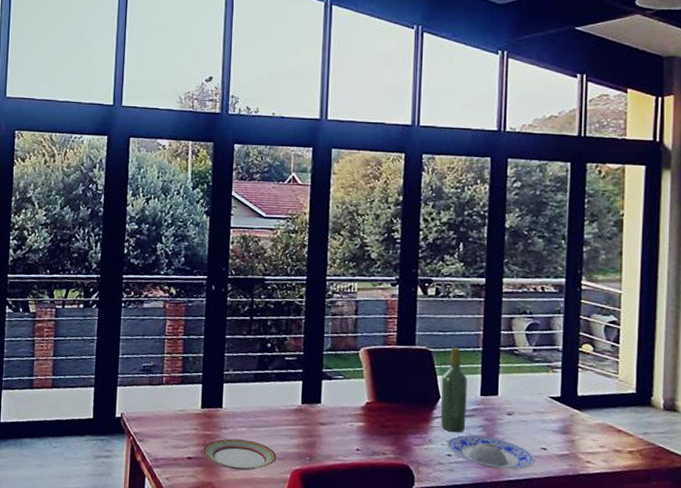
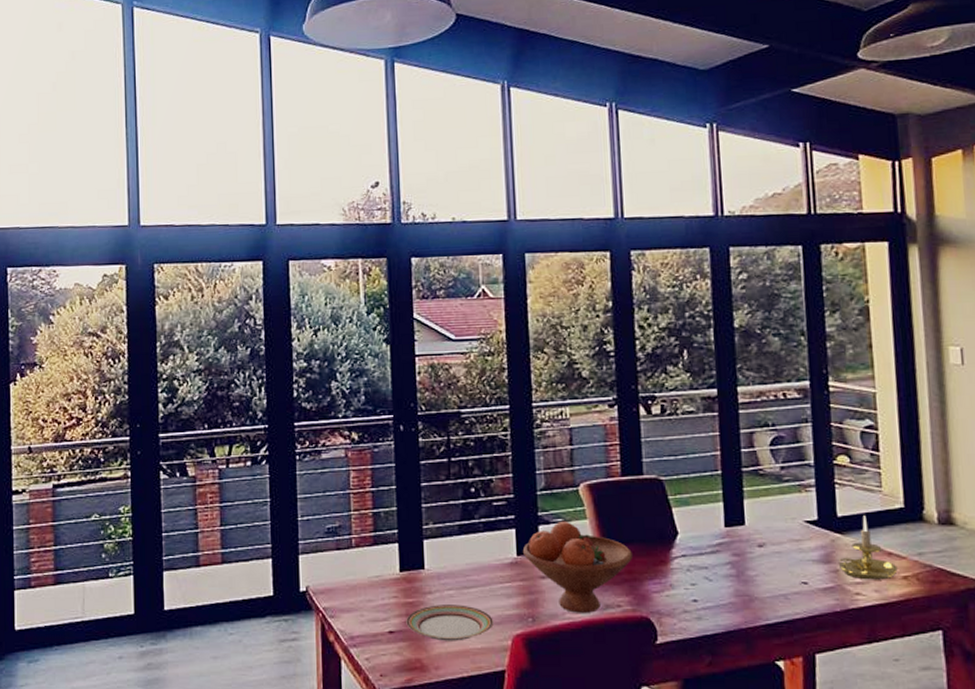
fruit bowl: none [306,378,399,457] -> present [522,520,632,613]
wine bottle: present [440,347,467,433] -> none [677,473,711,574]
plate: present [446,435,535,470] -> none [690,575,795,611]
candle holder: none [574,397,625,452] -> present [838,515,898,580]

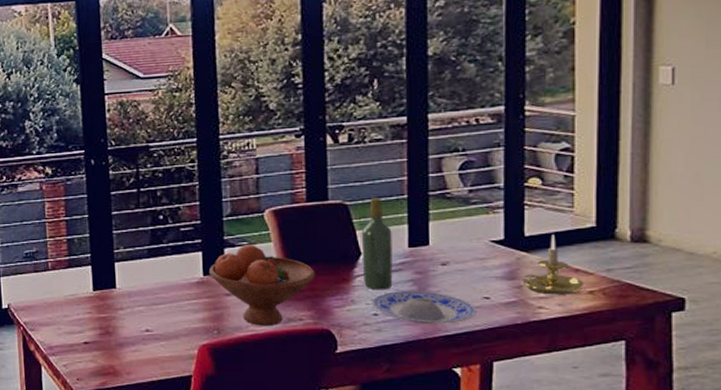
plate: present [406,605,494,641] -> none [99,319,181,351]
wine bottle: none [677,473,711,574] -> present [361,198,393,290]
plate: none [690,575,795,611] -> present [372,291,476,324]

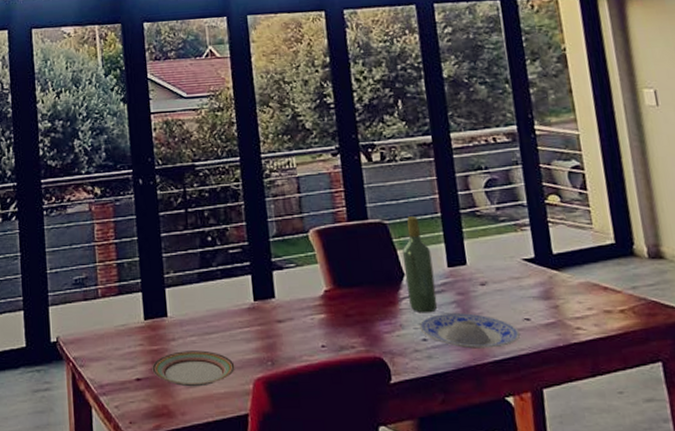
plate: none [99,319,181,351] -> present [152,350,235,387]
fruit bowl: present [208,243,315,326] -> none [259,265,363,355]
candle holder: present [522,235,584,295] -> none [557,252,615,315]

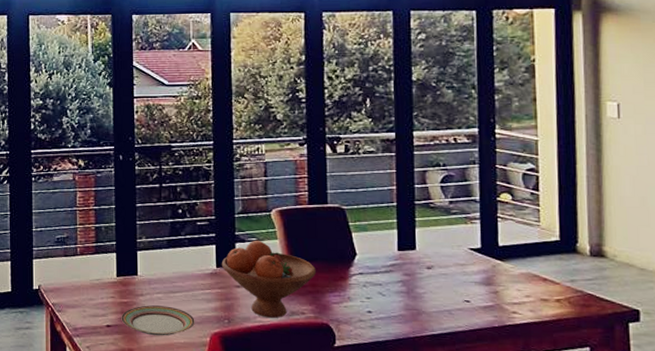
fruit bowl: none [259,265,363,355] -> present [221,240,316,318]
wine bottle: present [402,216,438,313] -> none [356,204,385,289]
plate: present [419,313,520,349] -> none [366,291,458,324]

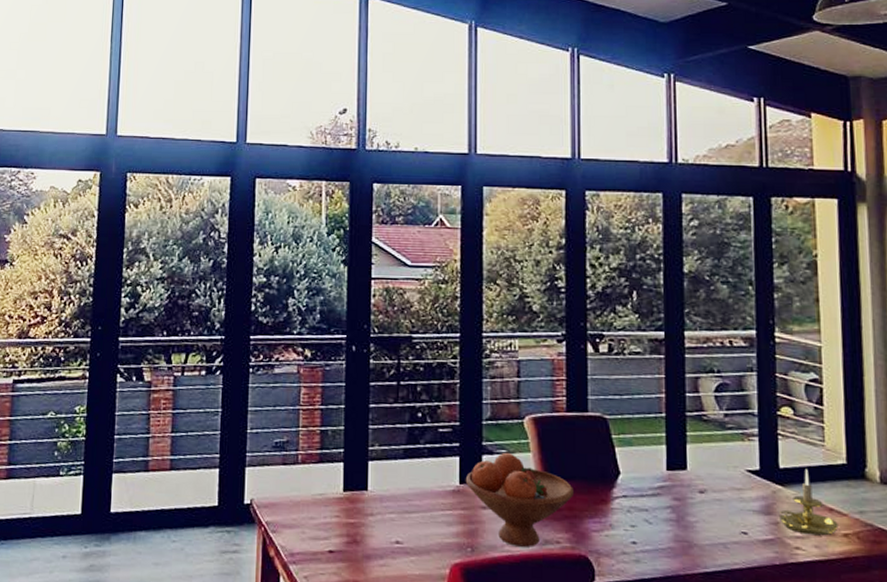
plate: present [121,305,195,336] -> none [346,527,433,566]
candle holder: none [498,246,552,302] -> present [778,469,838,536]

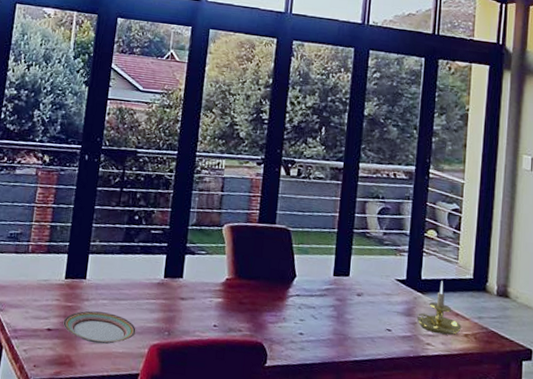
plate: none [346,527,433,566] -> present [63,310,136,345]
fruit bowl: present [465,452,573,547] -> none [169,253,257,334]

